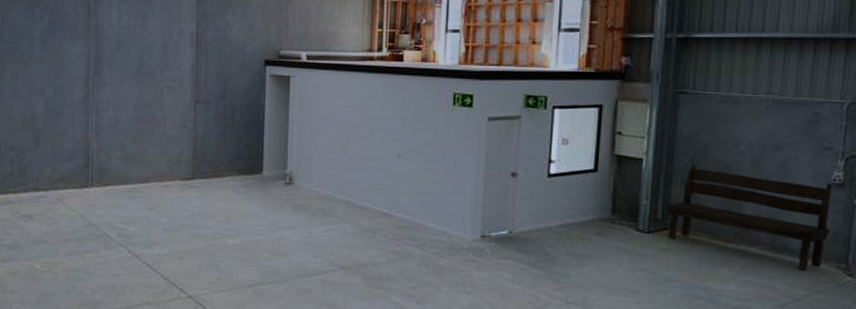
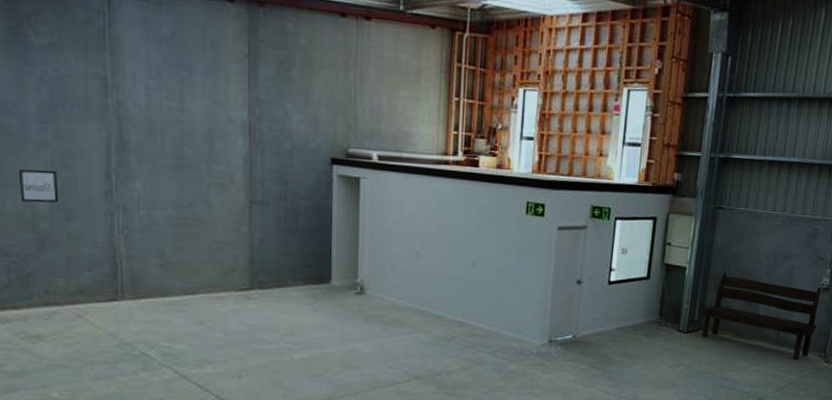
wall art: none [24,81,51,107] -> present [18,169,59,203]

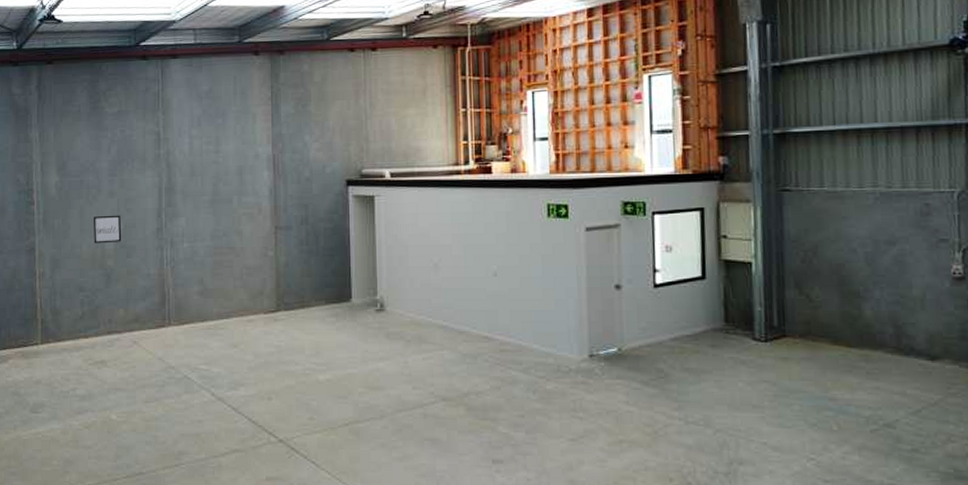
bench: present [701,272,821,360] -> none [781,265,958,373]

